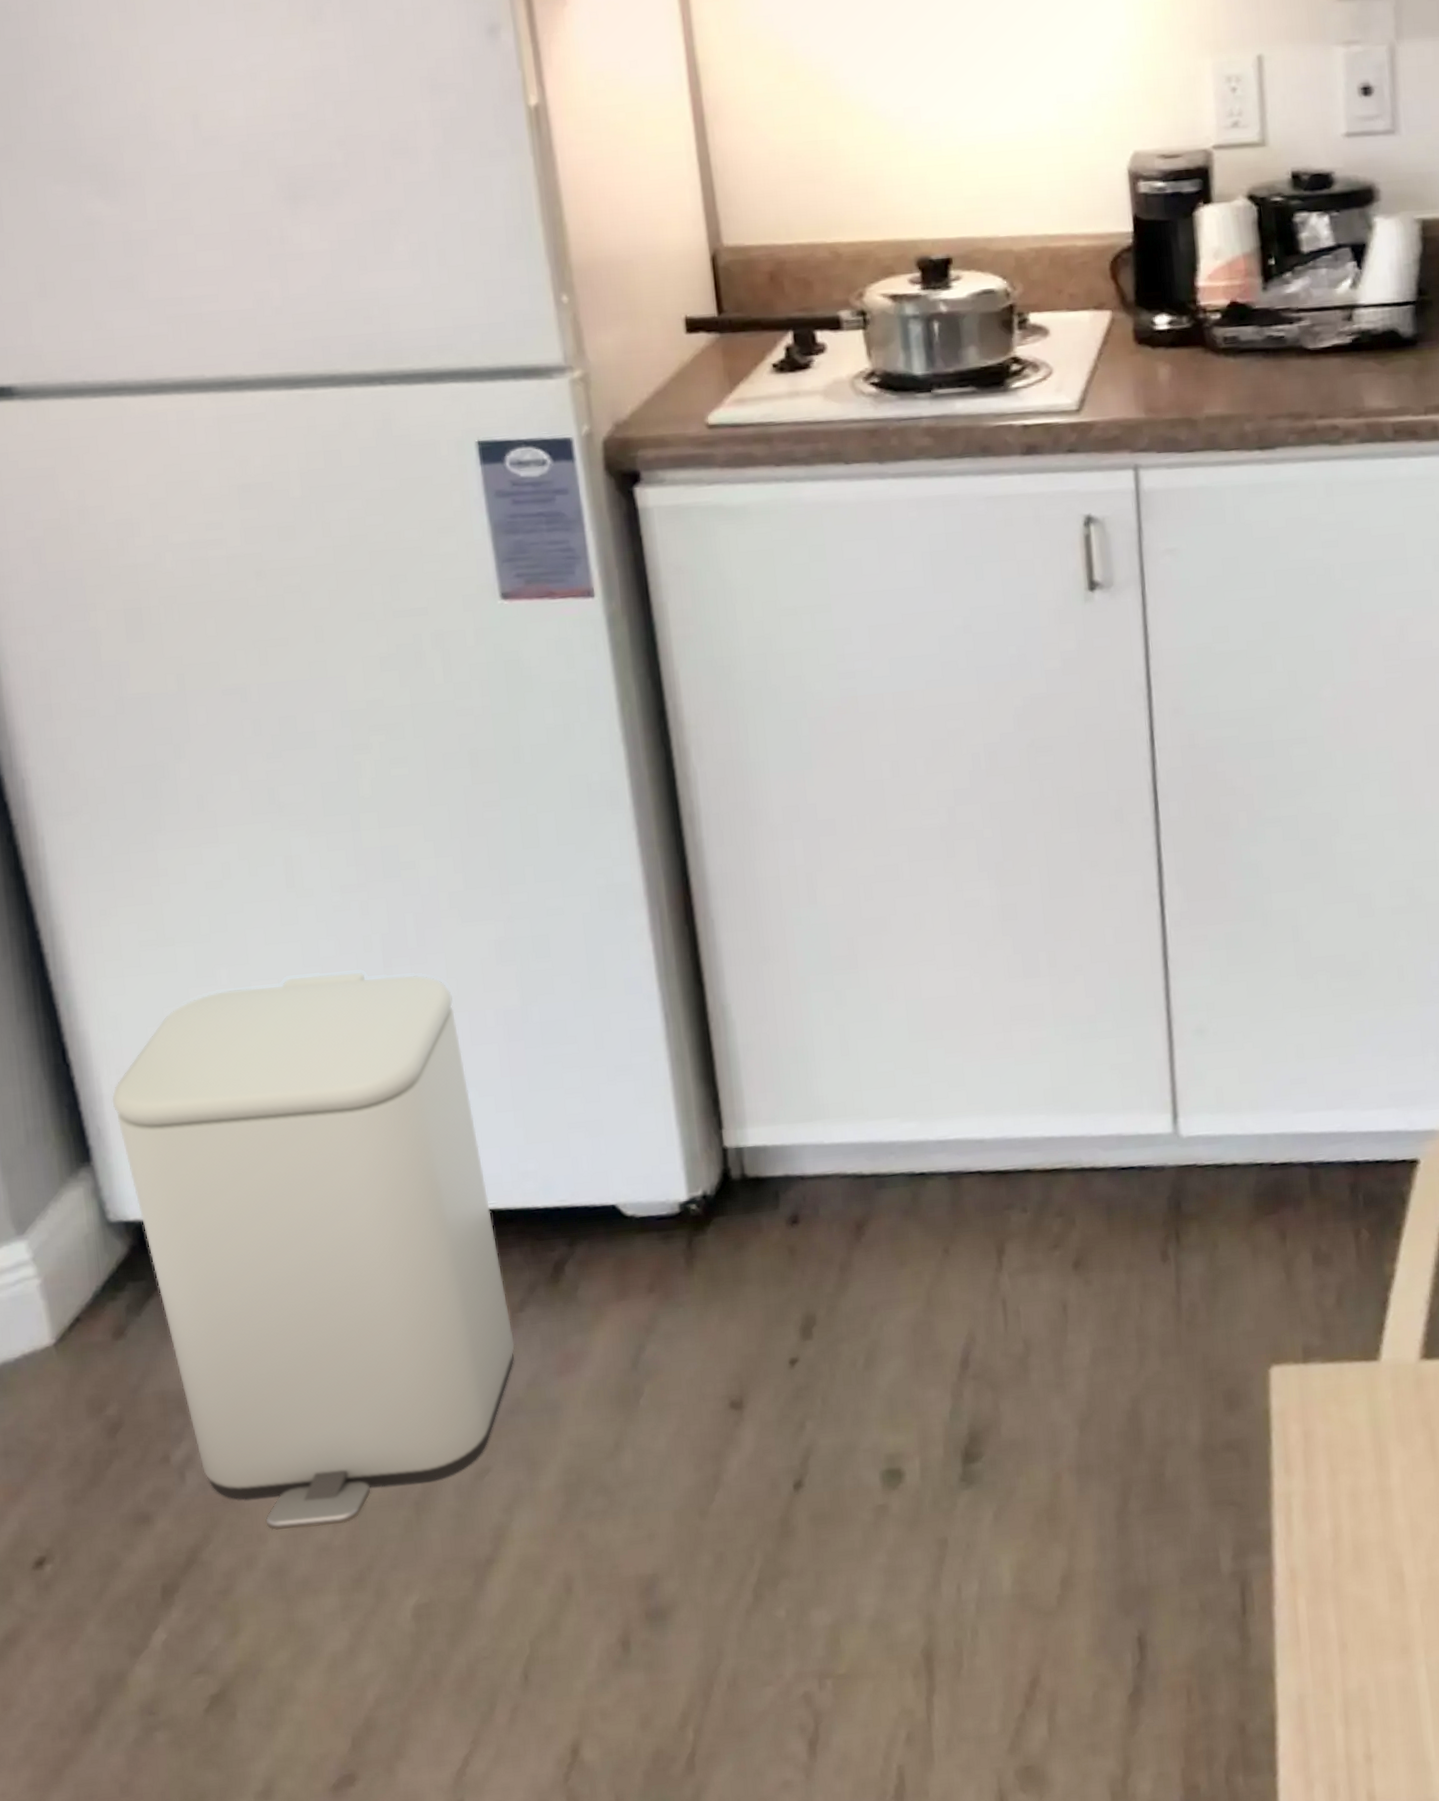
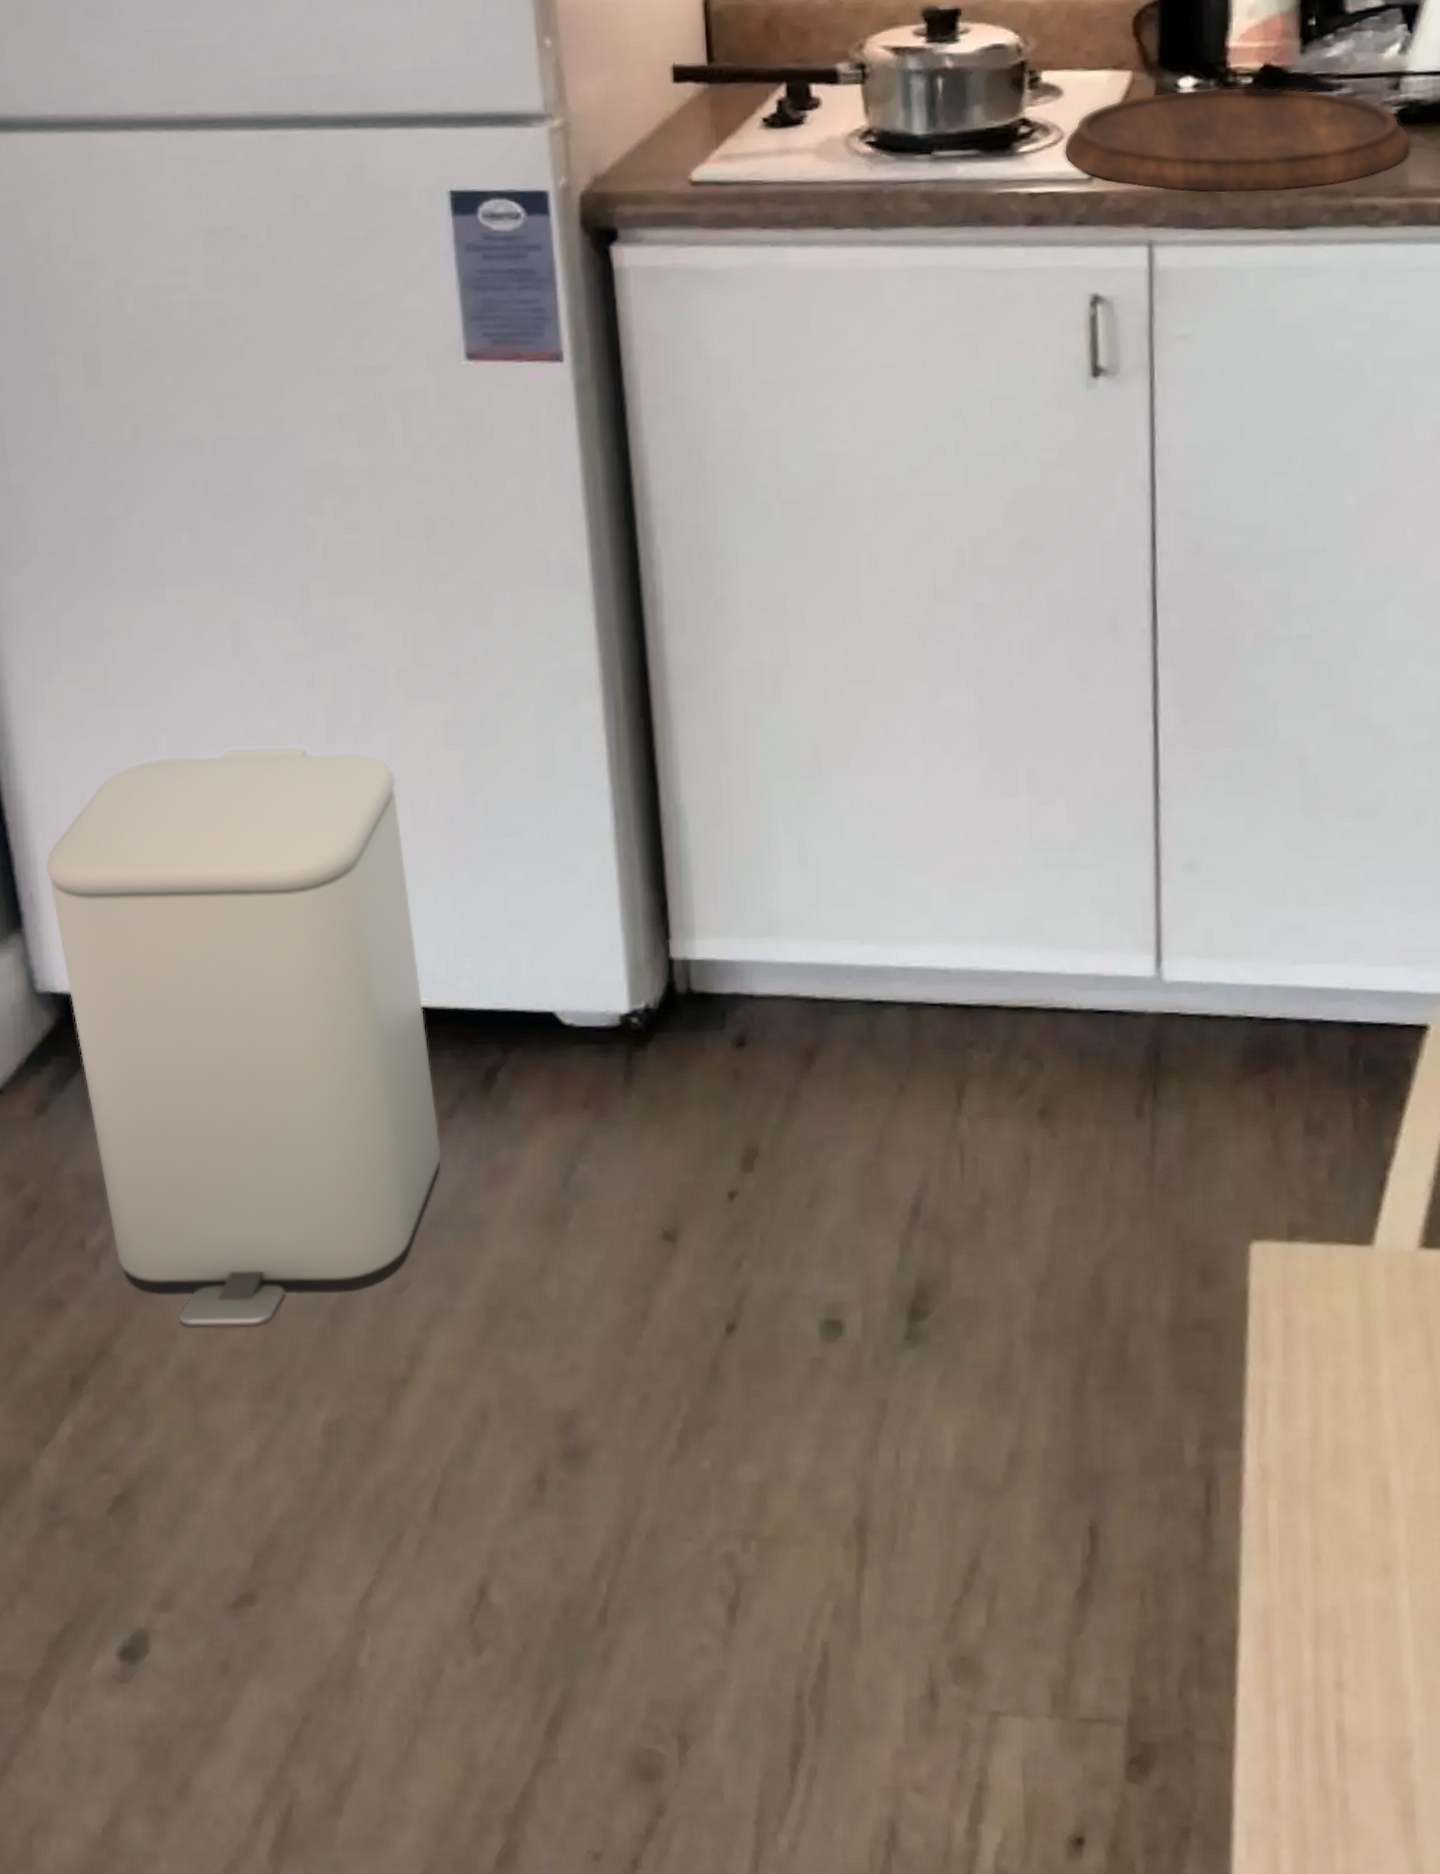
cutting board: none [1052,321,1366,420] -> present [1063,86,1412,194]

